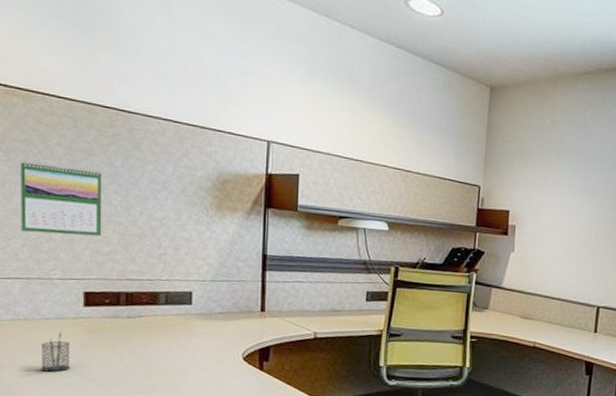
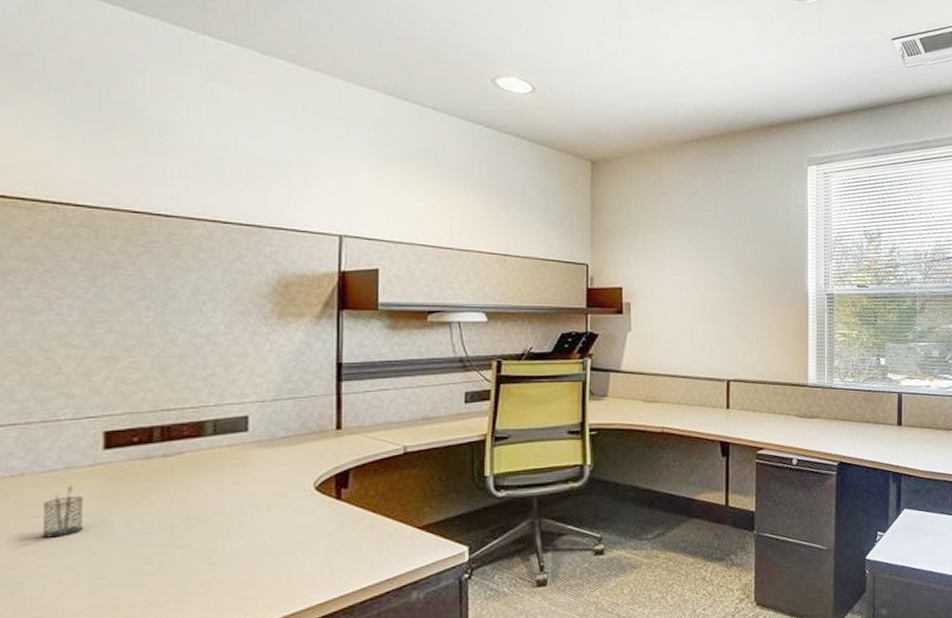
calendar: present [20,160,102,237] -> none [19,282,131,366]

